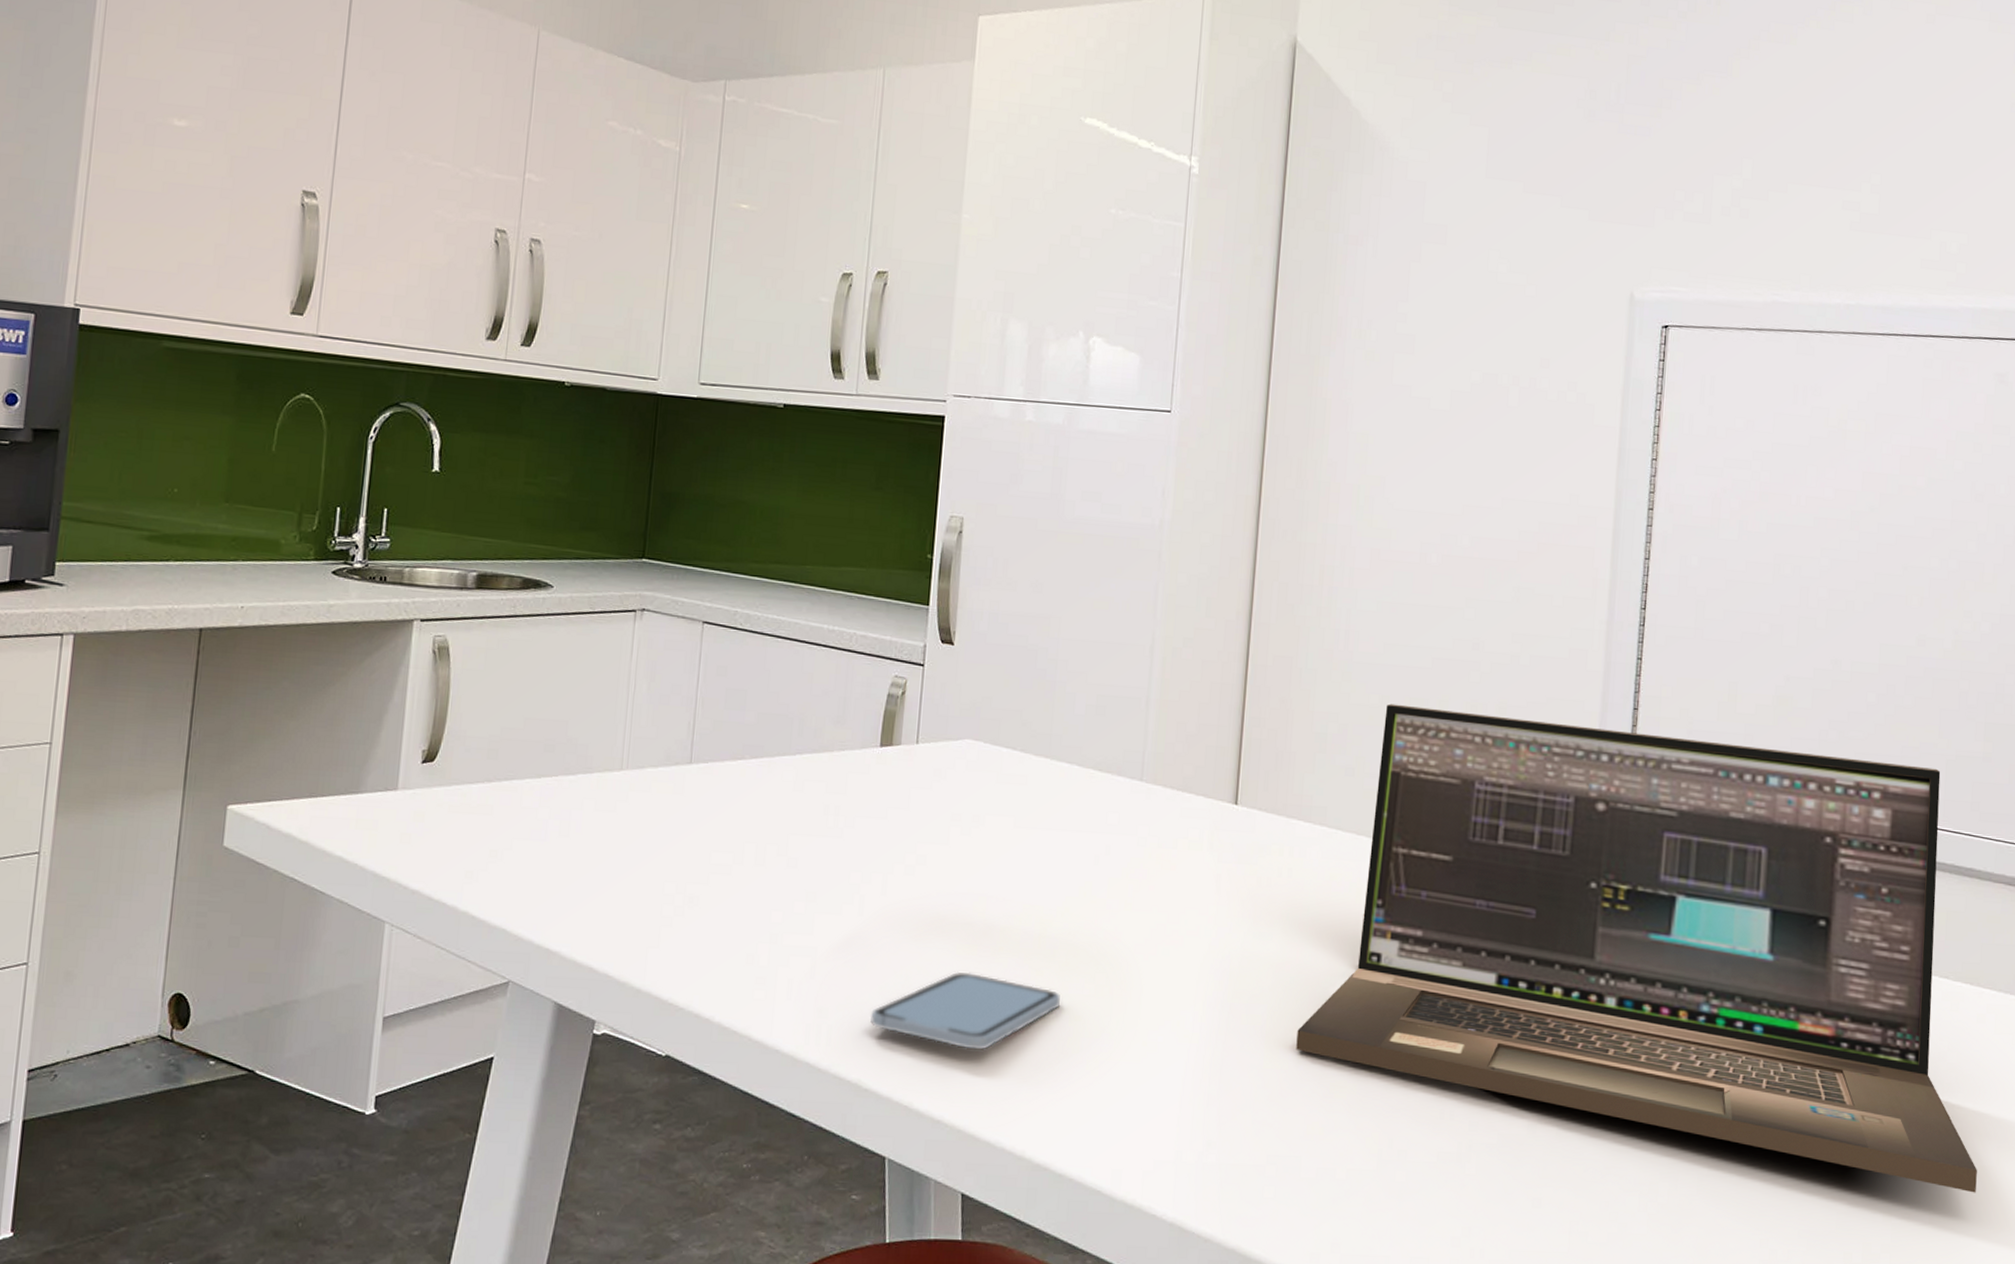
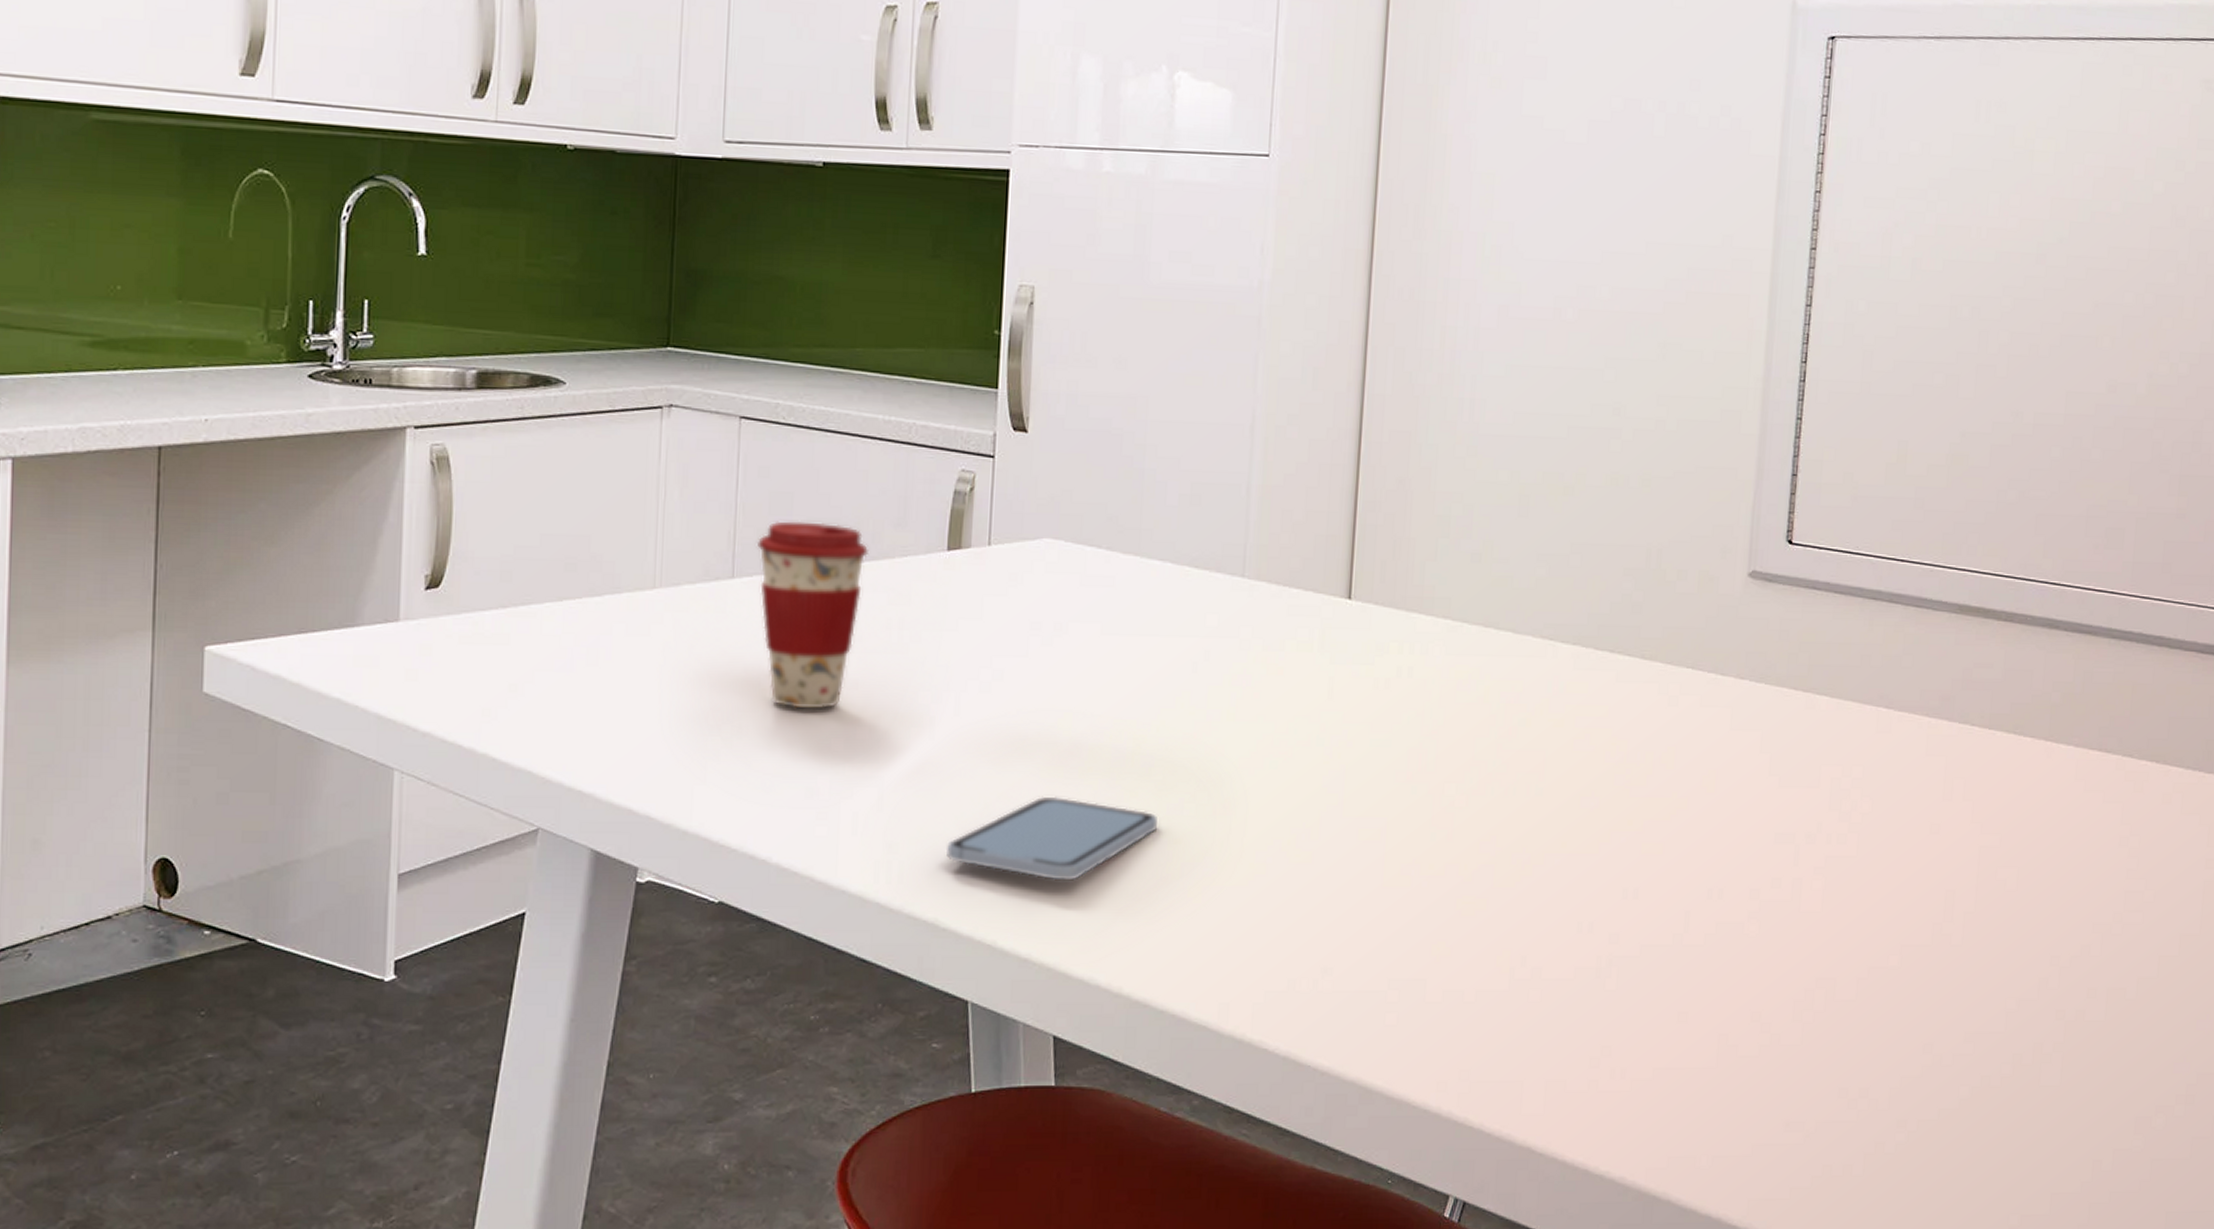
coffee cup: none [712,714,812,884] -> present [756,521,870,709]
laptop: present [1296,703,1977,1193] -> none [1419,480,2158,985]

